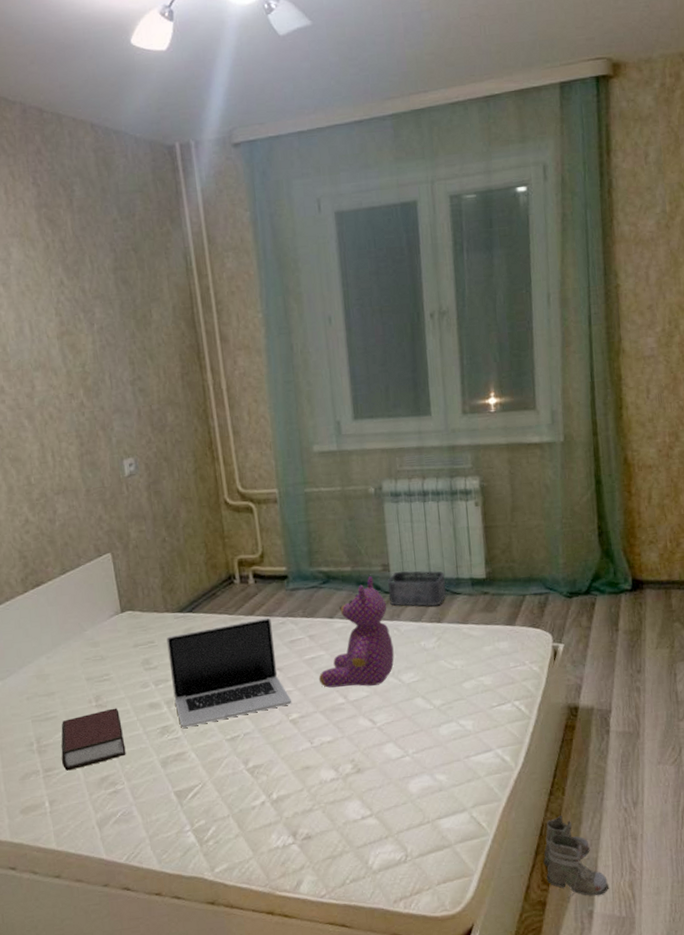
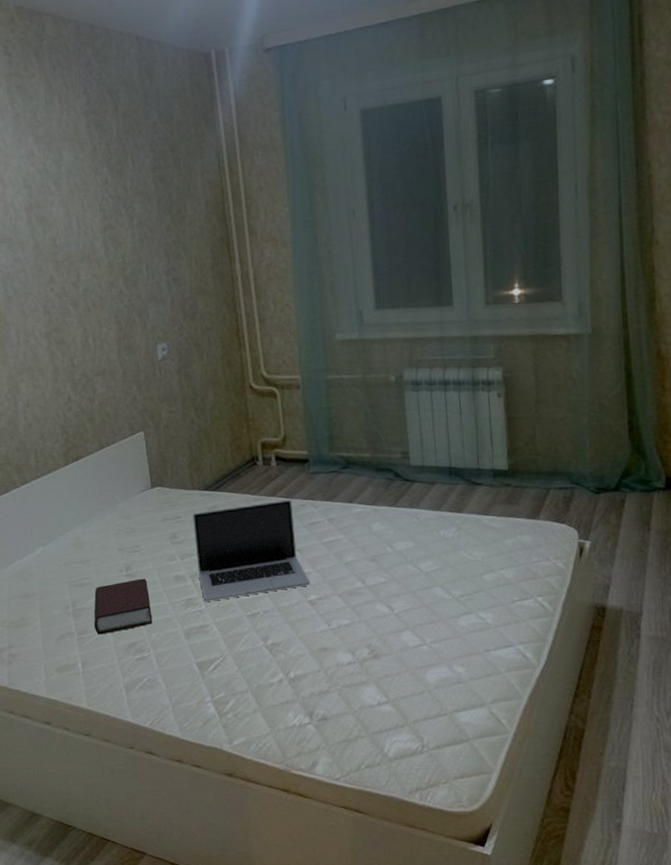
teddy bear: present [318,576,395,688] -> none [337,463,413,572]
storage bin: present [387,570,446,607] -> none [407,459,467,496]
boots: present [543,815,609,903] -> none [567,719,640,812]

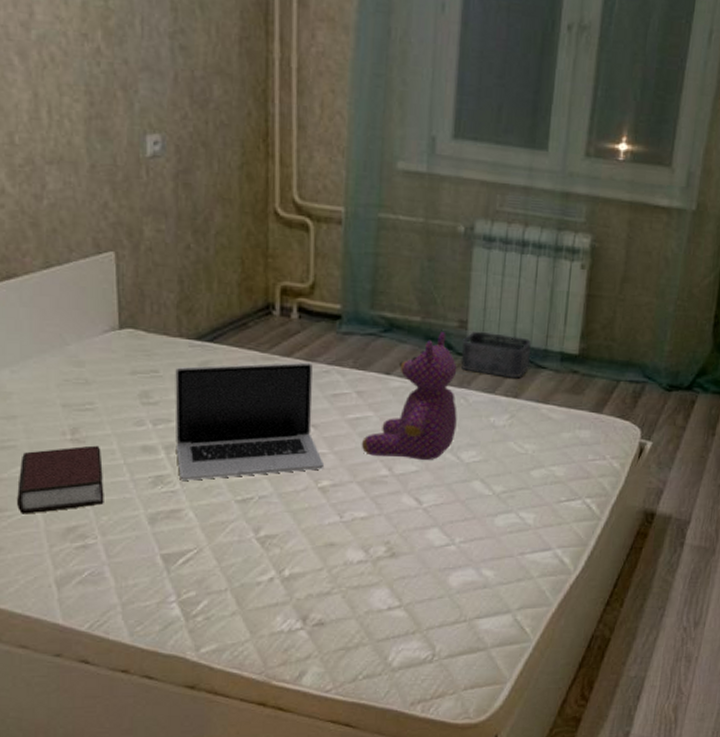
teddy bear: none [337,463,413,572] -> present [361,332,457,460]
storage bin: none [407,459,467,496] -> present [460,331,531,378]

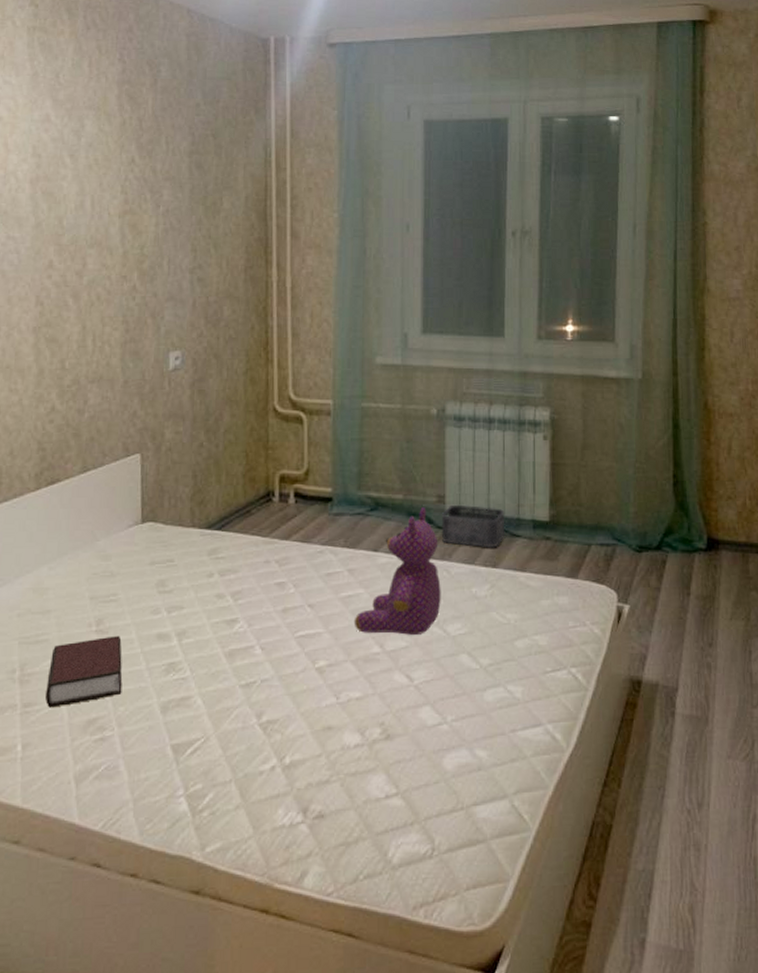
laptop: present [175,362,325,481] -> none [187,544,321,667]

